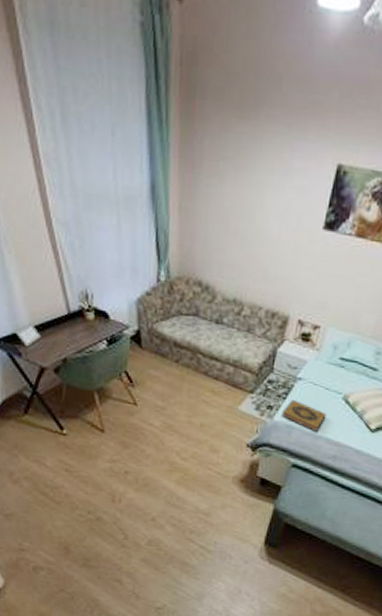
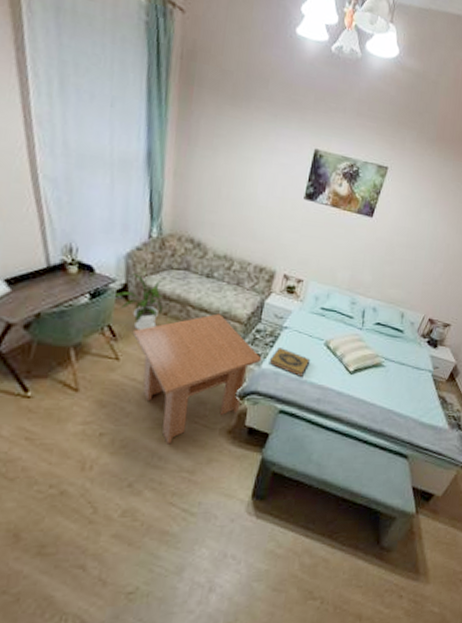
house plant: none [127,319,175,378] -> present [112,273,164,331]
coffee table: none [147,362,274,487] -> present [132,313,262,445]

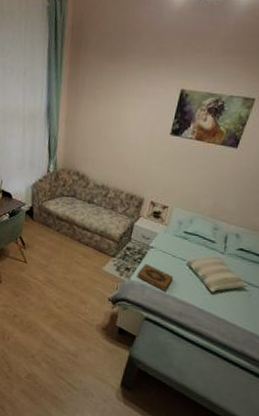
house plant: present [112,273,164,331] -> none [23,199,57,242]
coffee table: present [132,313,262,445] -> none [35,232,131,331]

